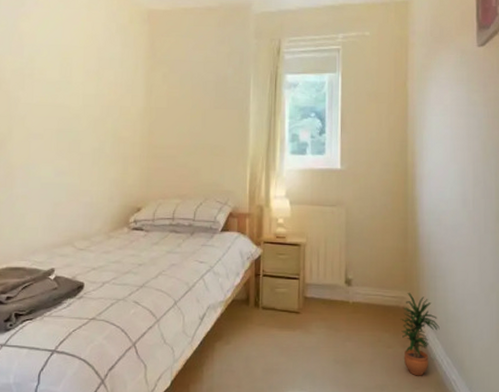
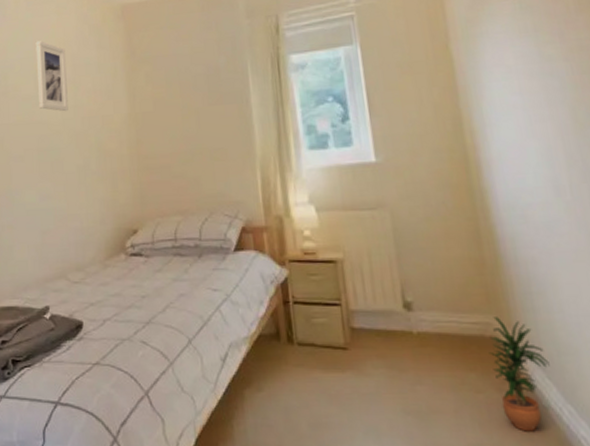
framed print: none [62,31,92,99] -> present [35,41,68,112]

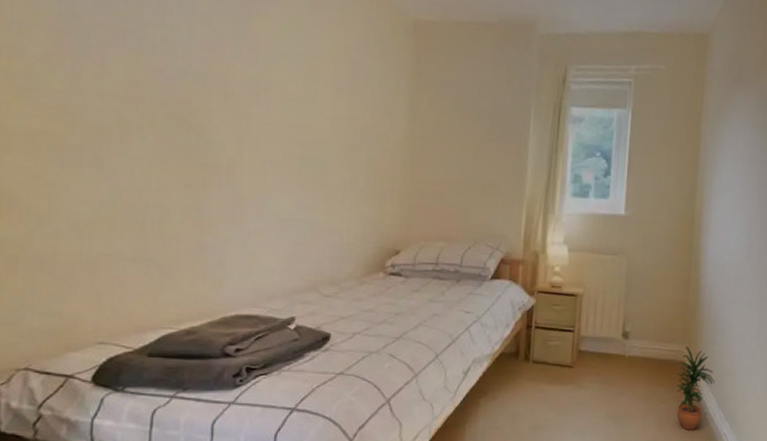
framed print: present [35,41,68,112] -> none [307,37,345,122]

